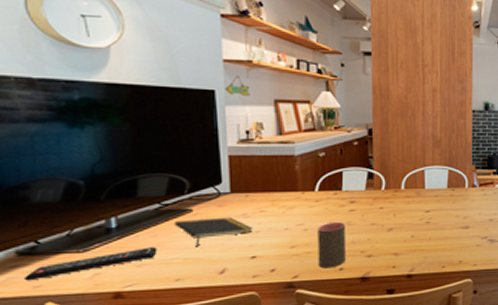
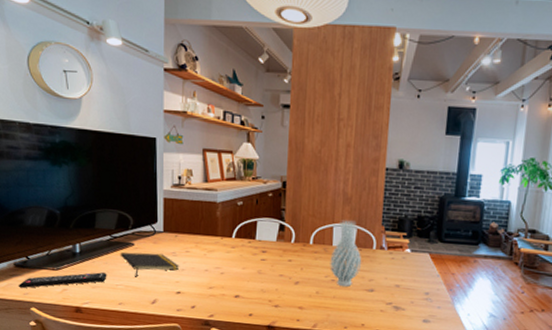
cup: present [317,221,347,269] -> none [231,268,257,313]
vase: none [424,161,456,228] -> present [330,219,362,287]

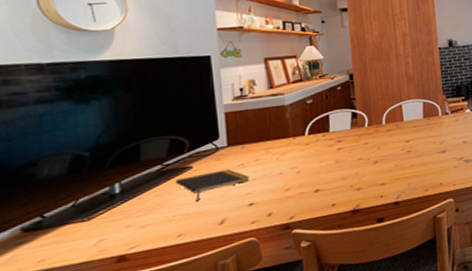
remote control: present [19,272,107,289] -> none [29,206,160,257]
vase: present [330,219,362,287] -> none [403,95,432,155]

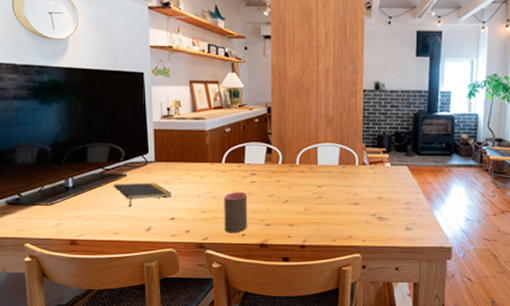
cup: none [309,160,338,207] -> present [224,191,248,233]

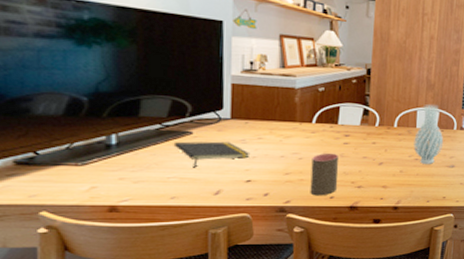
vase: none [316,139,346,203] -> present [413,103,444,165]

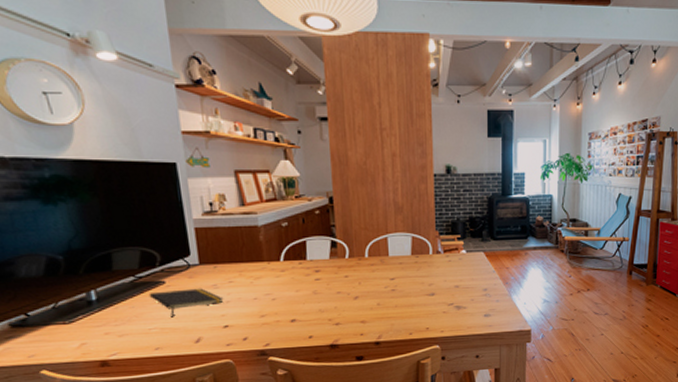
cup: present [310,152,339,196] -> none [285,290,315,337]
vase: present [413,103,444,165] -> none [388,228,420,295]

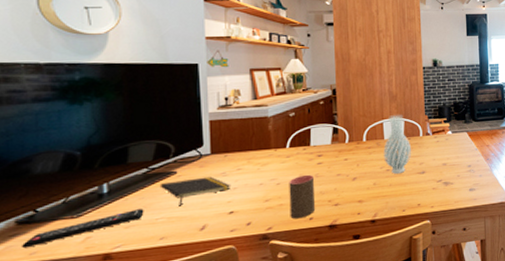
remote control: none [20,318,136,351] -> present [22,209,144,249]
cup: none [285,290,315,337] -> present [289,174,316,219]
vase: none [388,228,420,295] -> present [383,114,412,175]

